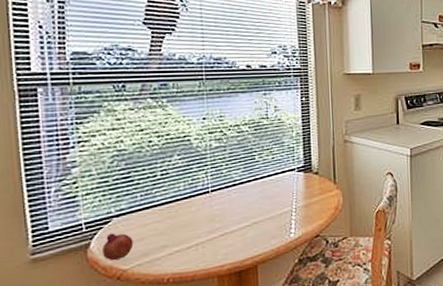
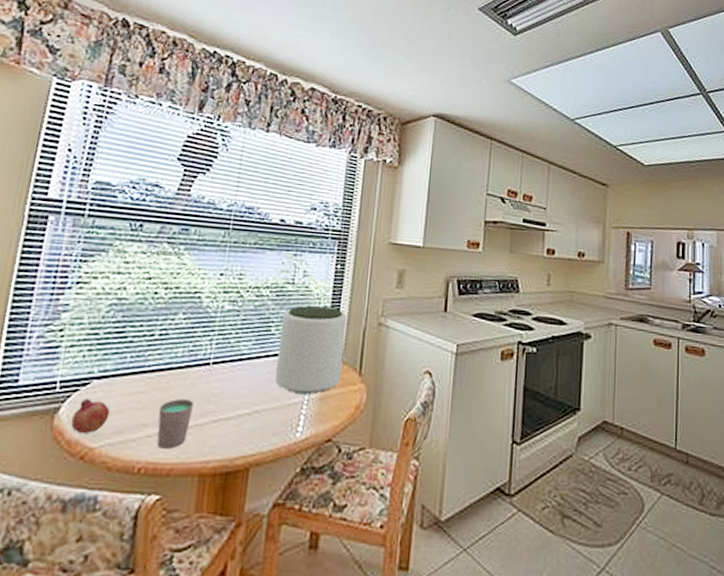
cup: none [173,221,203,262] -> present [157,398,195,449]
plant pot: none [263,133,320,204] -> present [275,305,347,394]

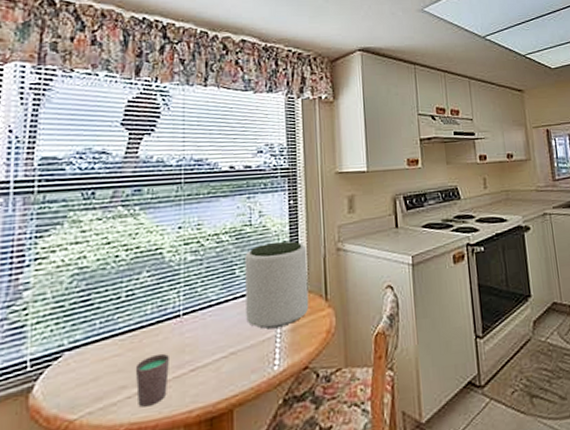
fruit: present [71,398,110,433] -> none [47,371,86,408]

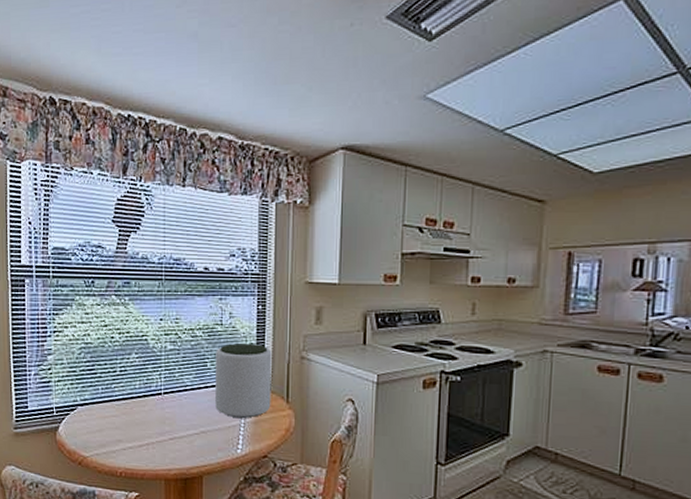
cup: present [135,353,171,407] -> none [128,421,154,459]

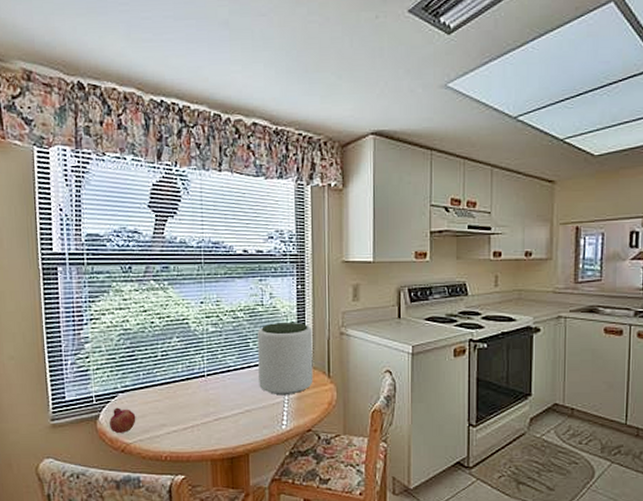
fruit: none [68,420,94,446] -> present [109,407,136,433]

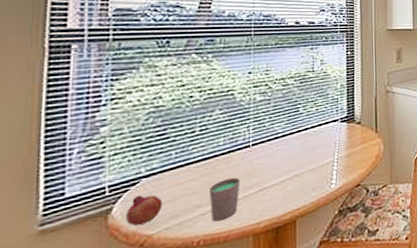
cup: none [172,403,199,442] -> present [209,177,241,222]
plant pot: present [257,321,313,394] -> none [308,85,362,155]

